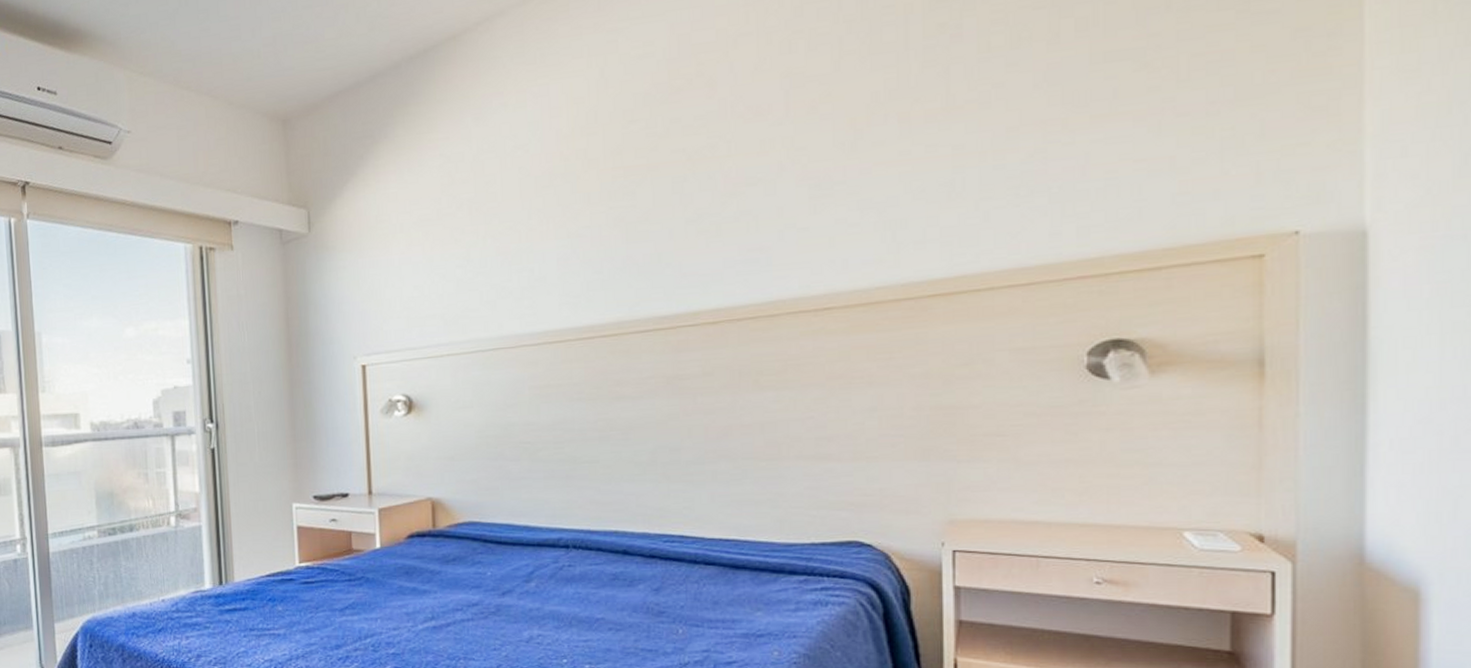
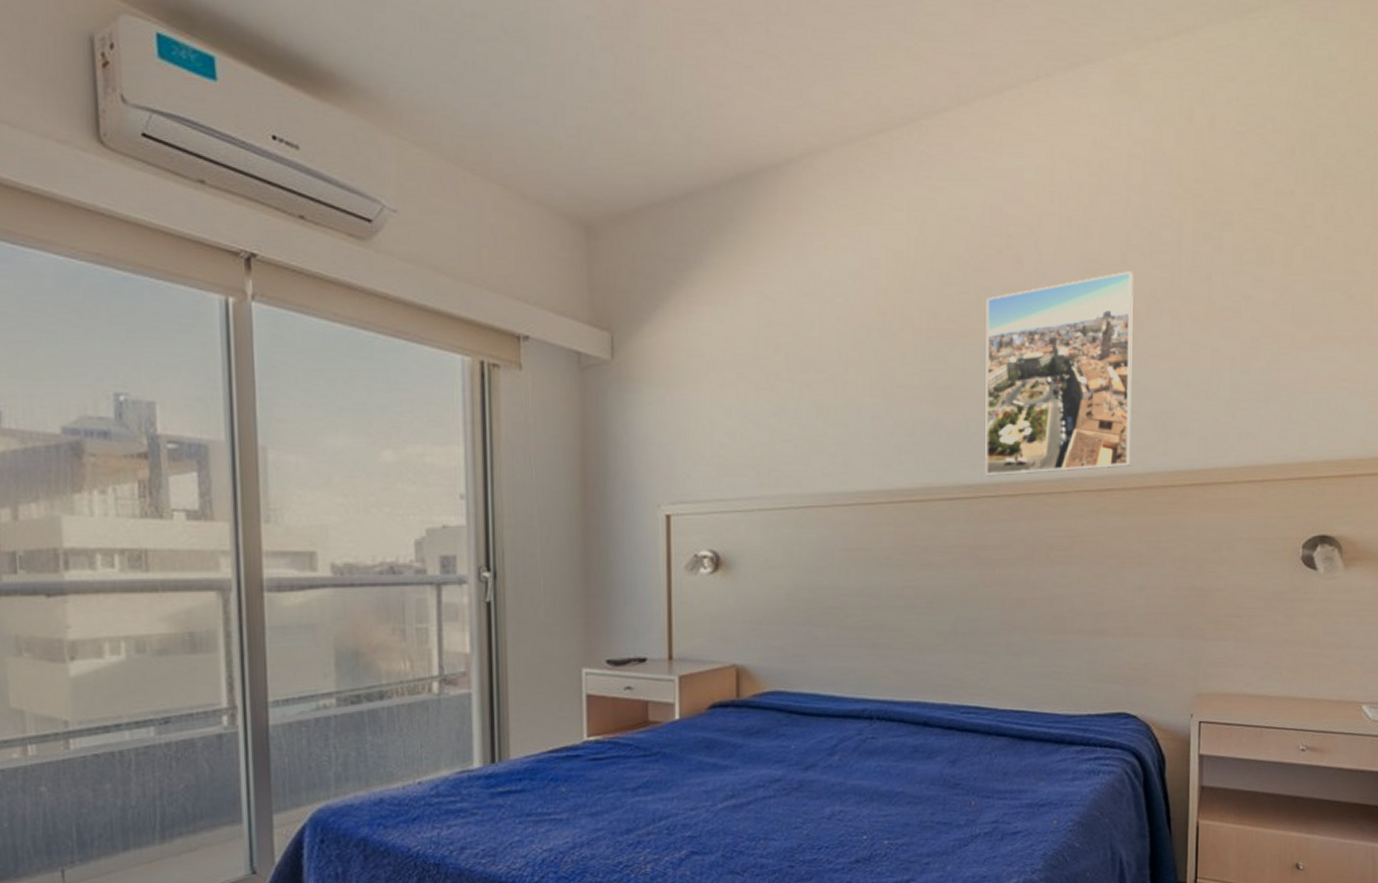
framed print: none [676,78,854,306] -> present [985,271,1133,477]

